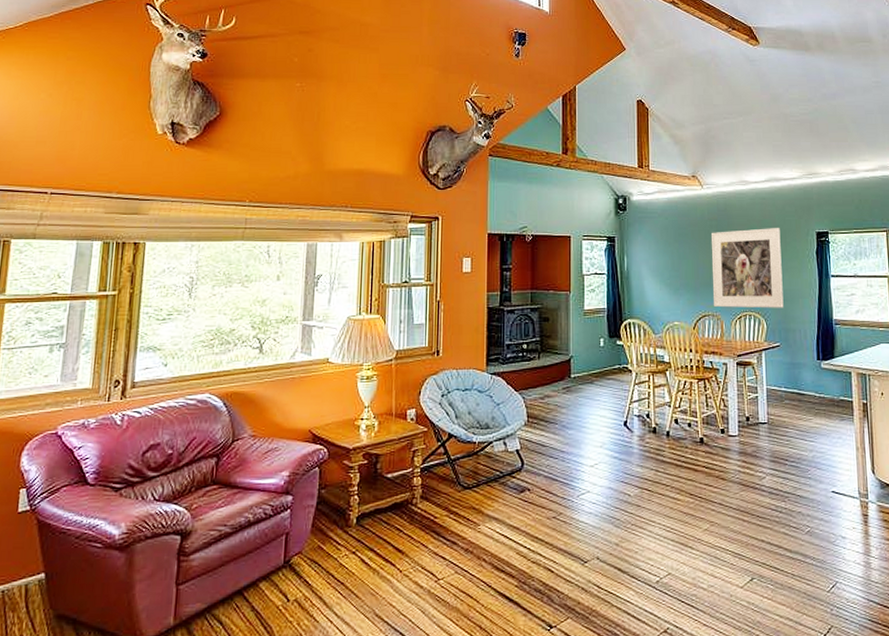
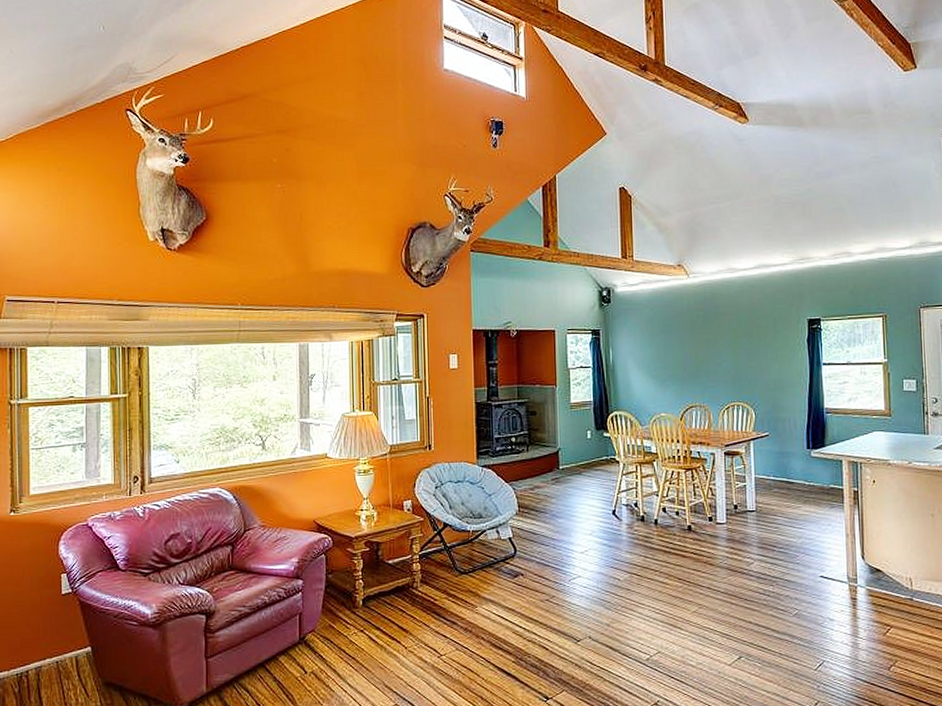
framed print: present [712,228,784,308] -> none [698,316,773,398]

